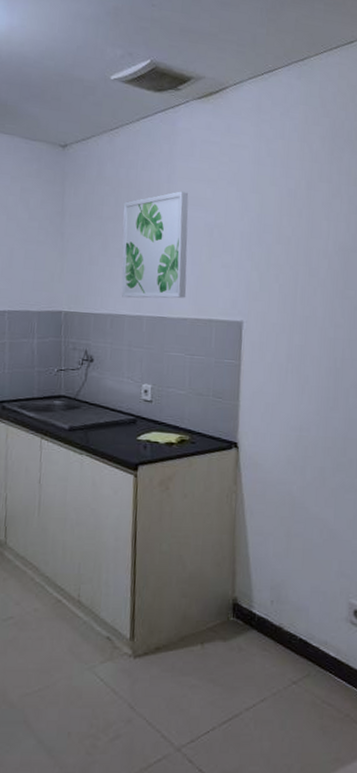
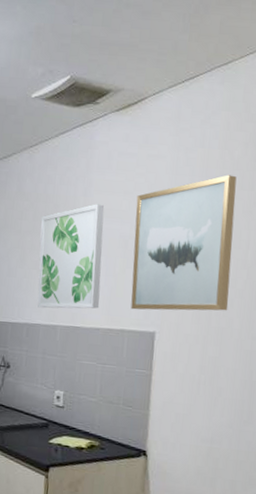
wall art: none [218,167,316,300] -> present [130,175,237,311]

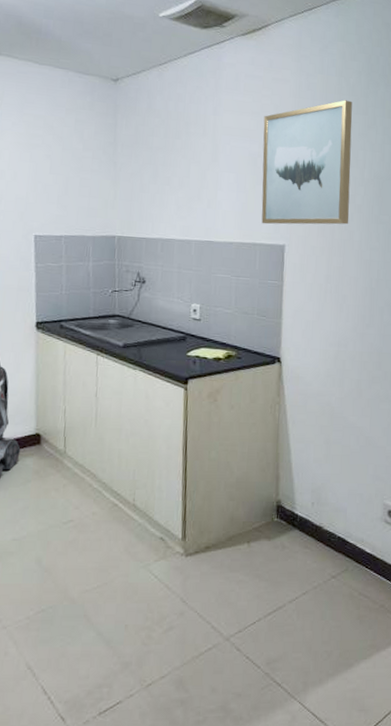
wall art: present [37,204,105,309] -> none [171,123,234,224]

